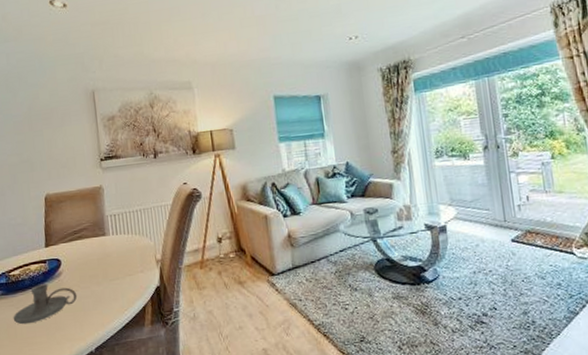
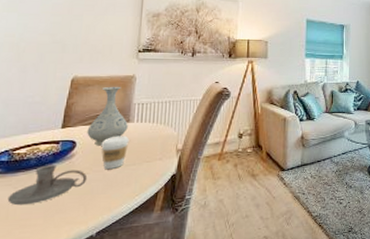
vase: none [68,199,105,263] -> present [87,86,128,146]
coffee cup: none [83,250,109,286] -> present [101,135,130,170]

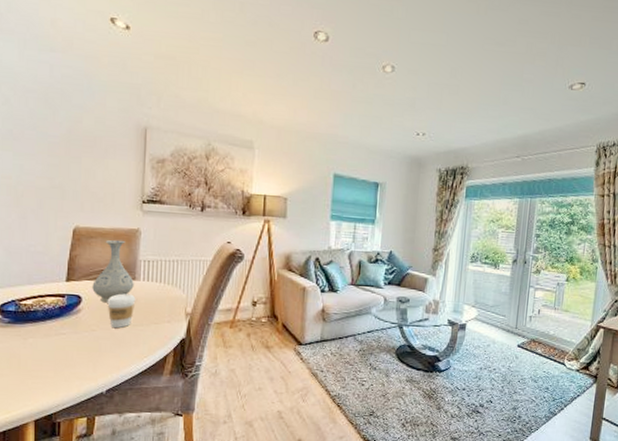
candle holder: present [7,165,87,206] -> none [18,318,95,357]

